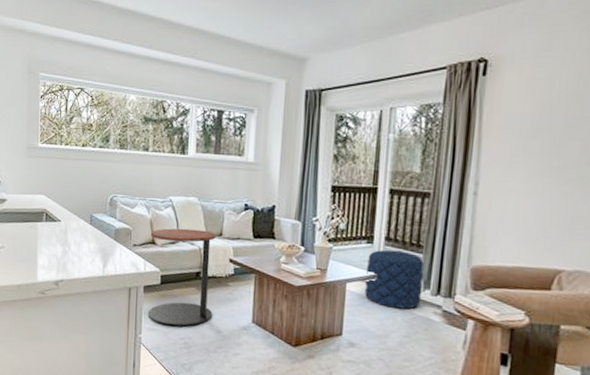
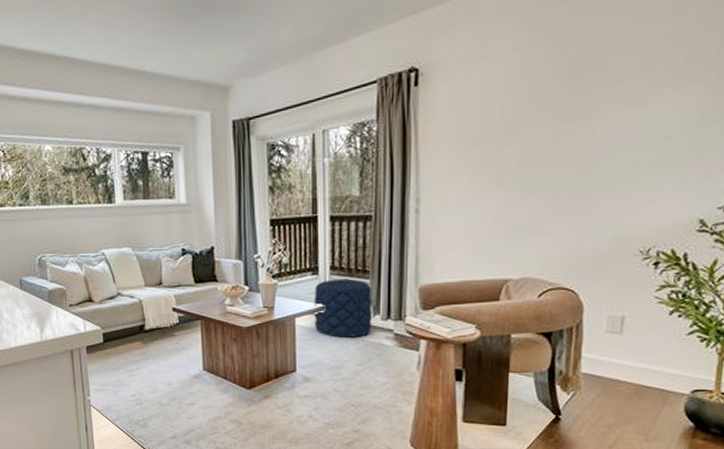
side table: present [147,228,216,327] -> none [87,281,162,384]

